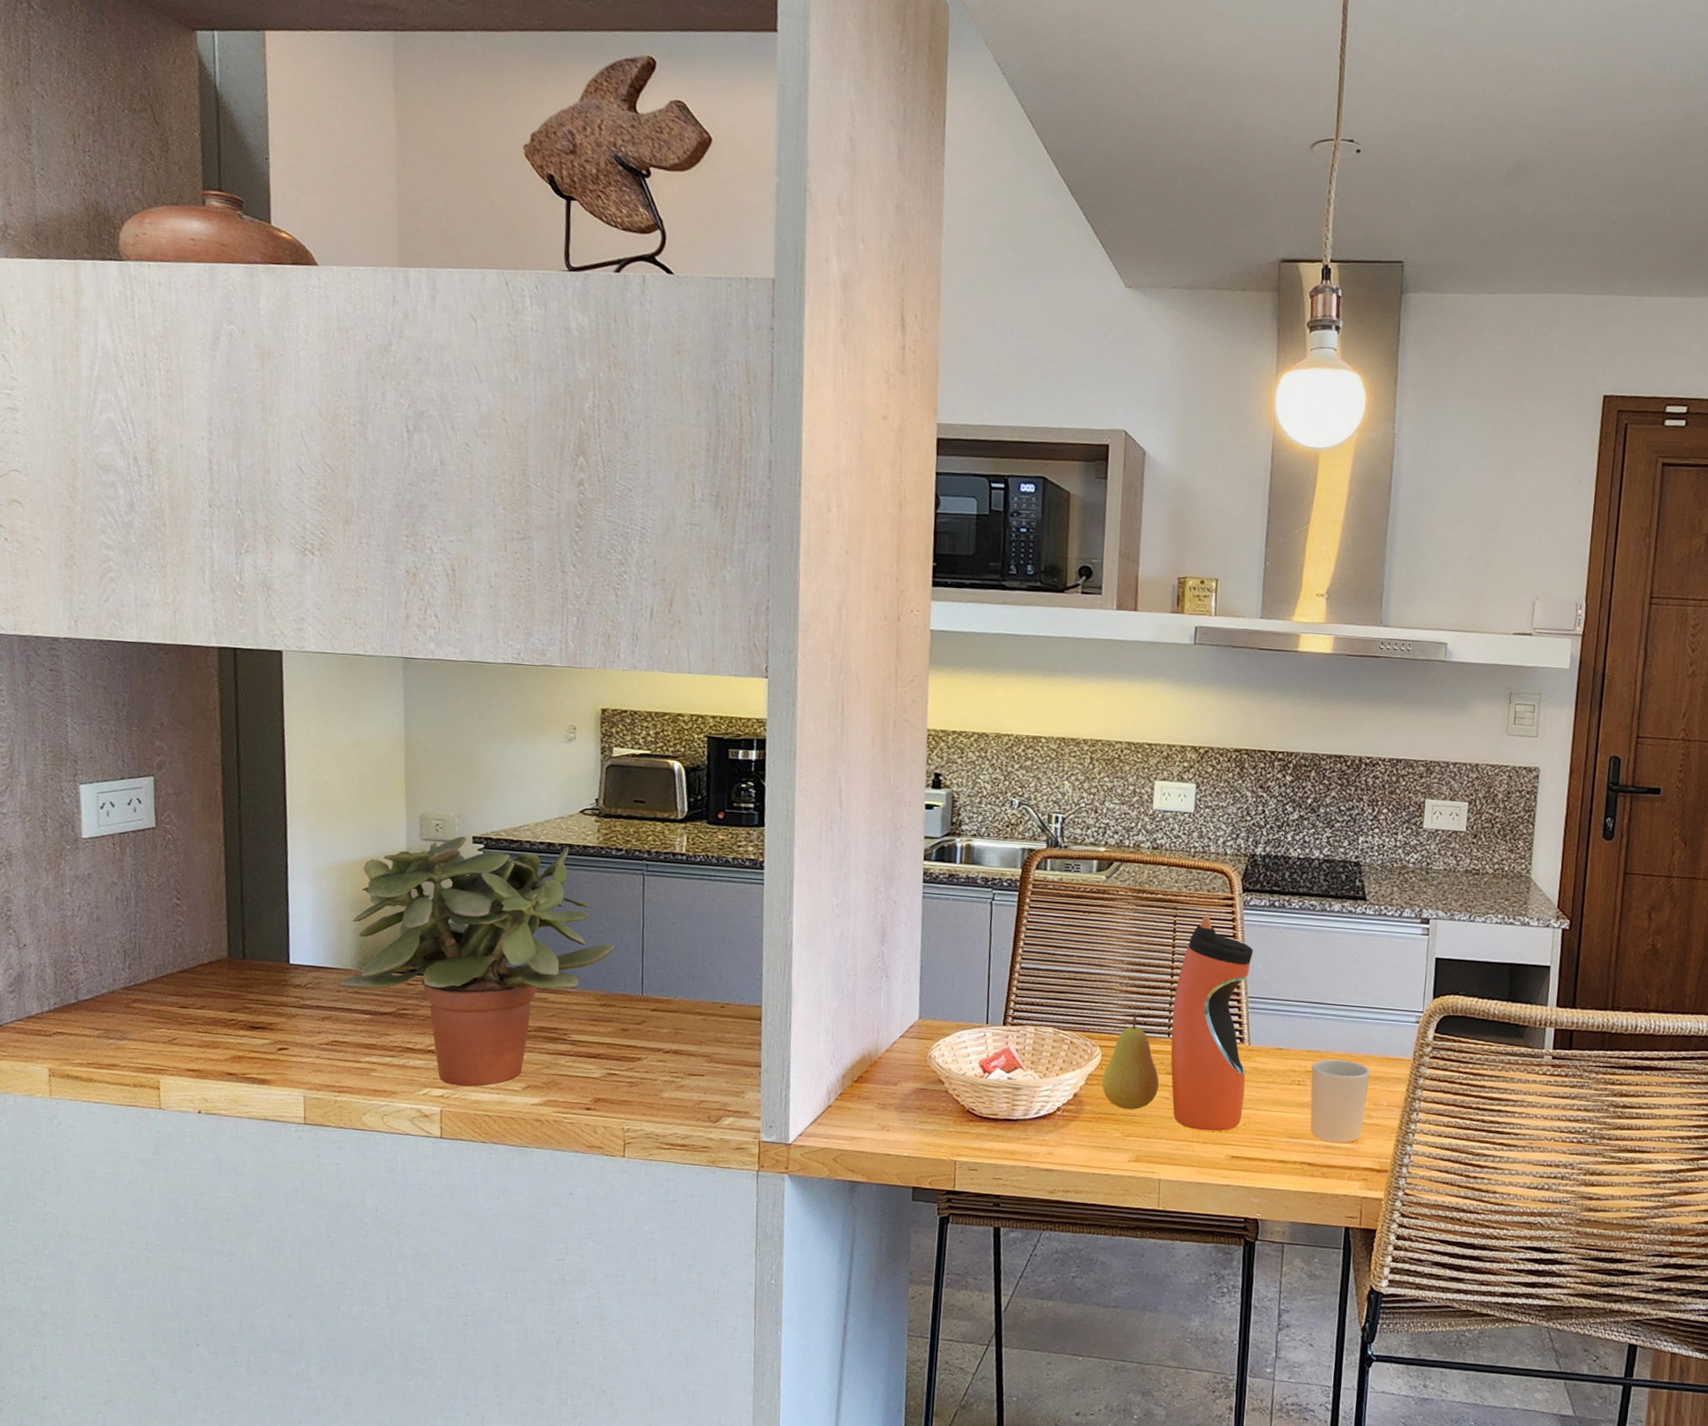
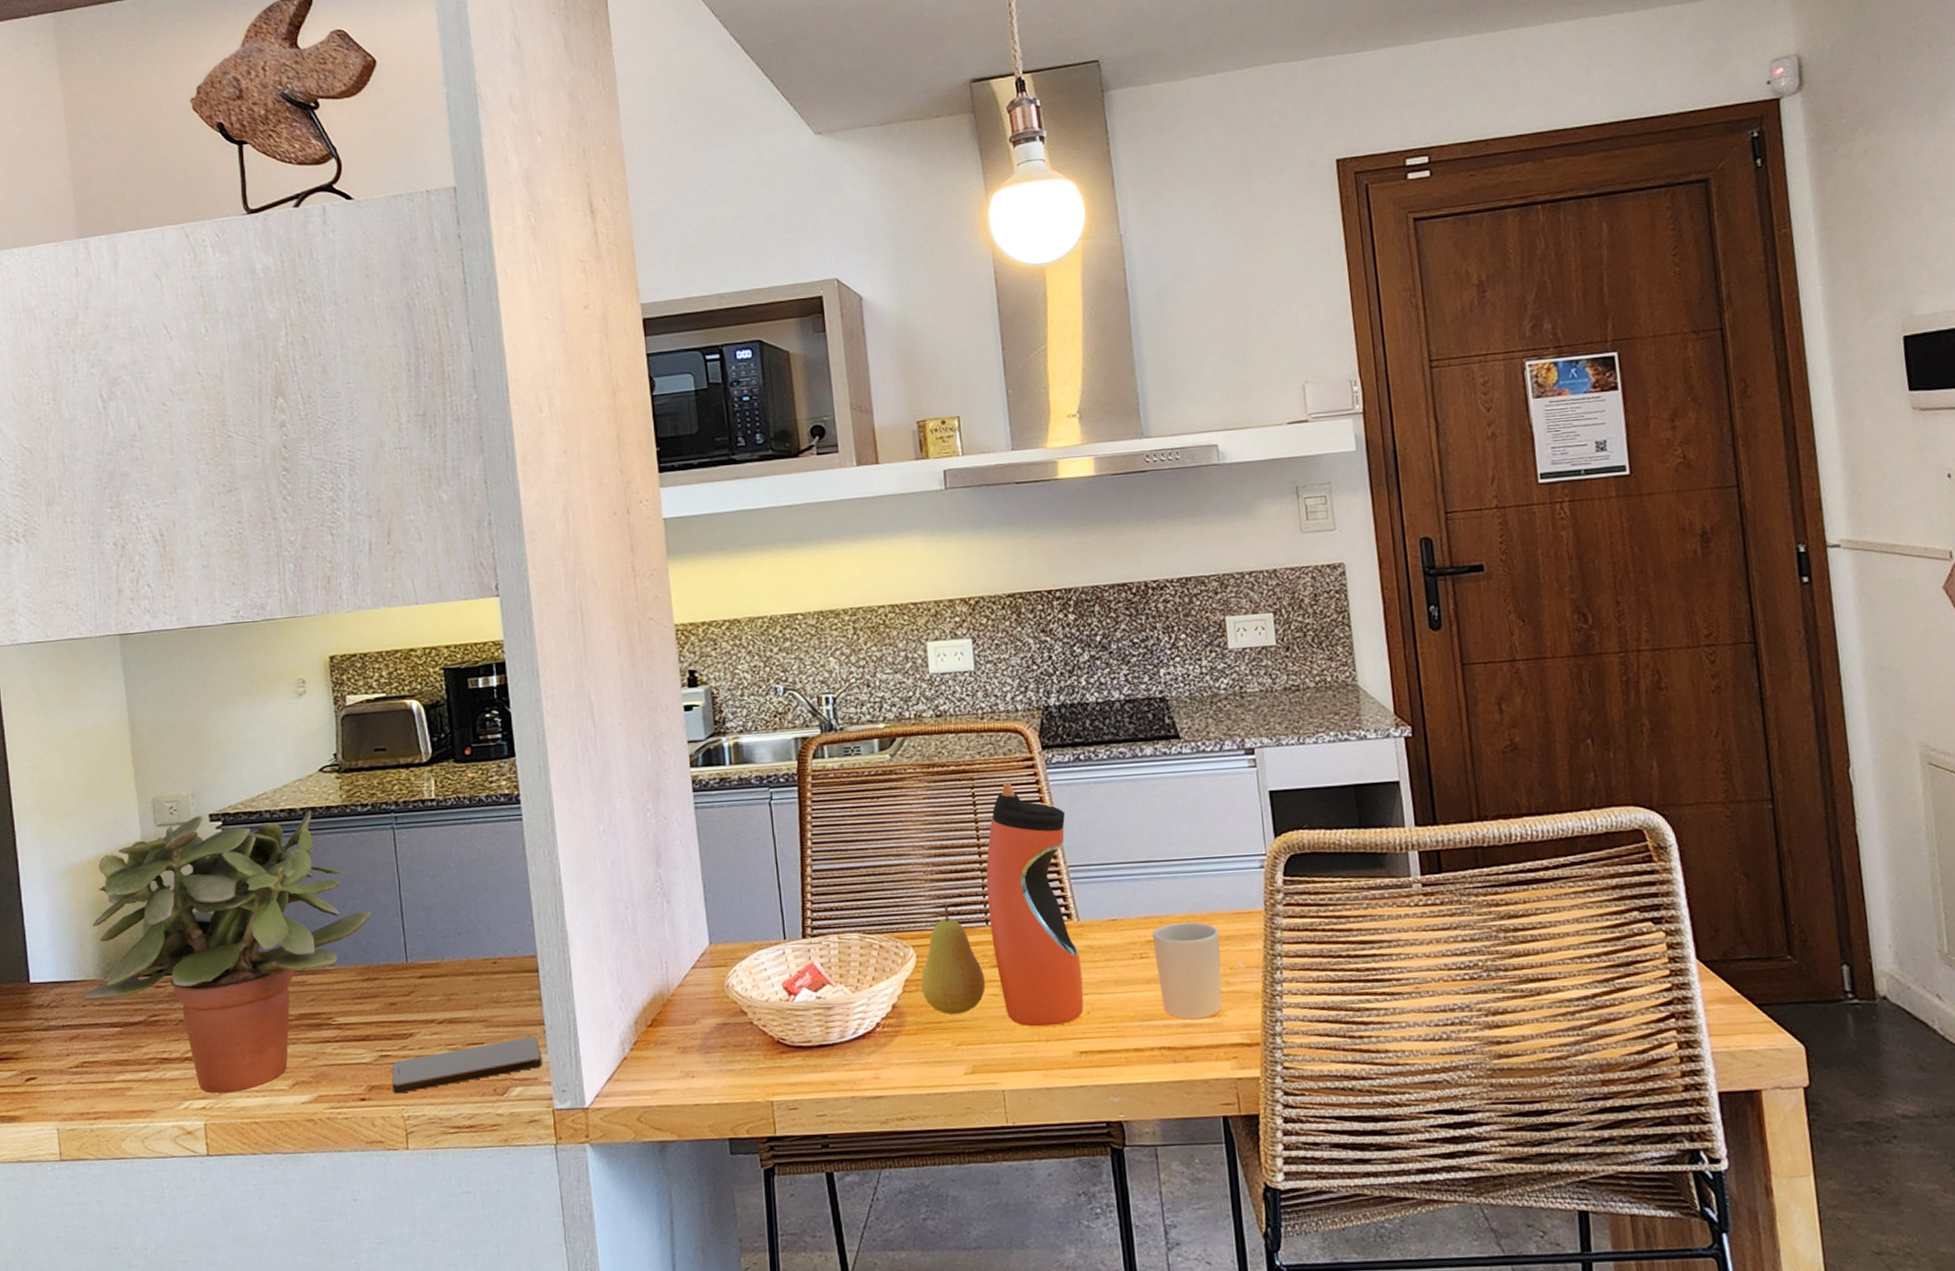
phone: none [616,1076,755,1109] -> present [392,1037,542,1094]

